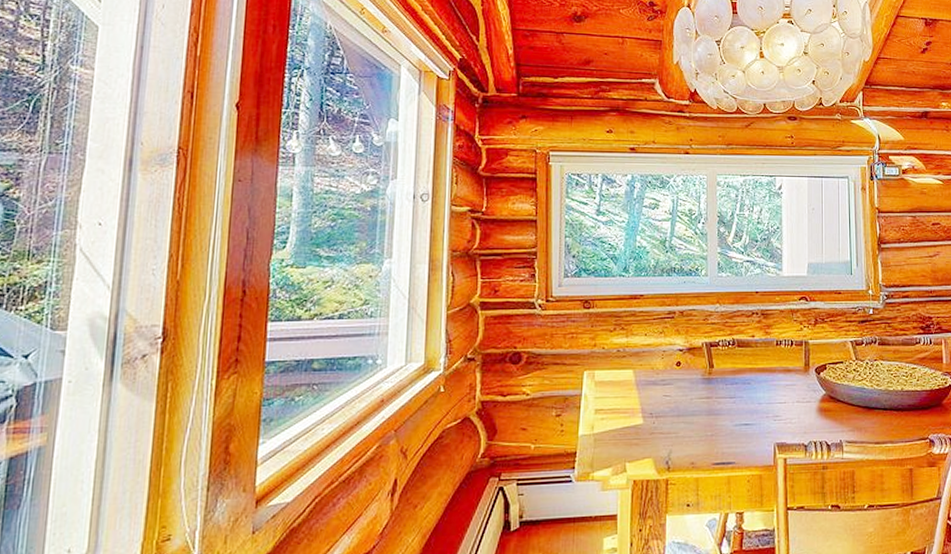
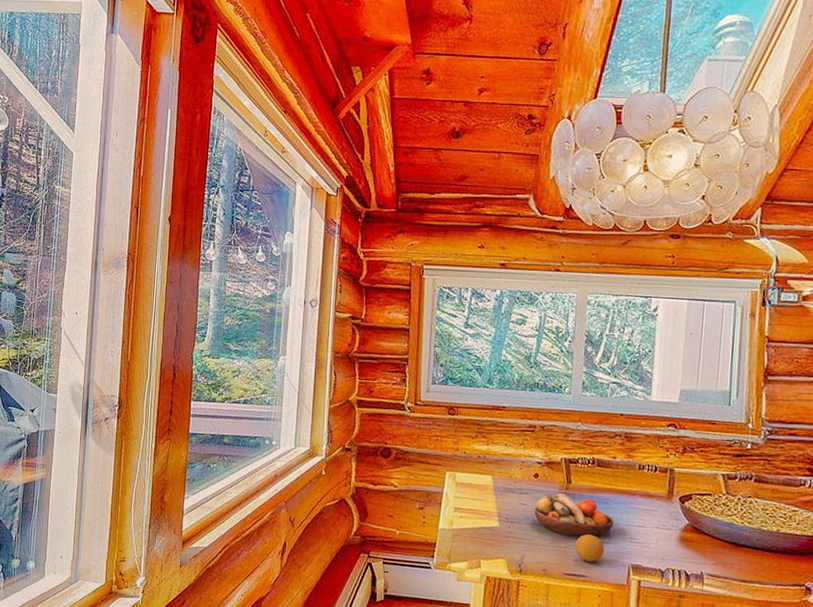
fruit bowl: none [678,379,757,422] -> present [534,493,614,537]
fruit: none [721,418,751,447] -> present [574,534,605,562]

